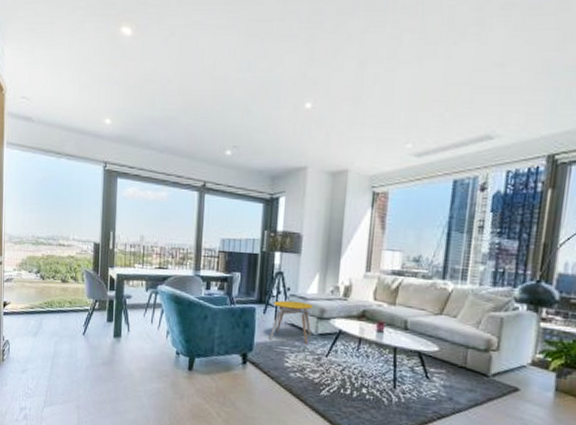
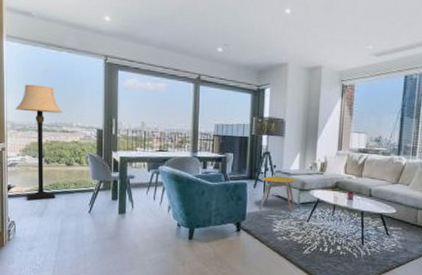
lamp: none [13,194,60,319] -> present [15,84,63,201]

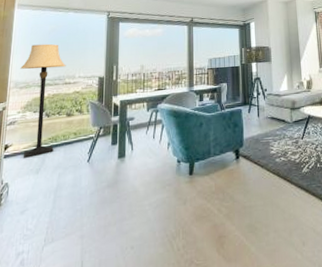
stool: present [259,176,296,213] -> none [255,98,288,134]

